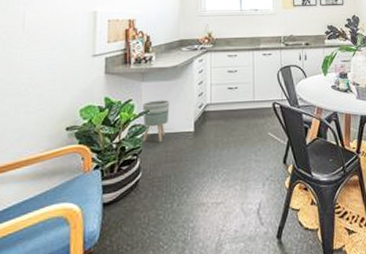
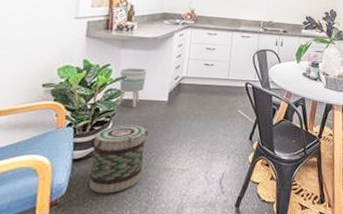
basket: none [120,160,177,238] -> present [89,124,148,194]

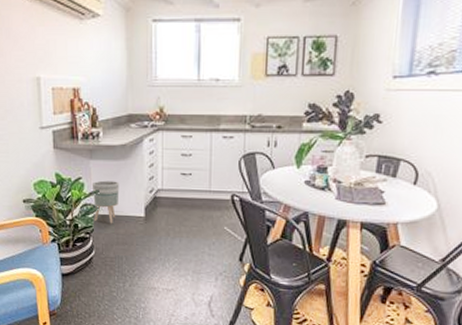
basket: present [89,124,148,194] -> none [75,241,128,308]

